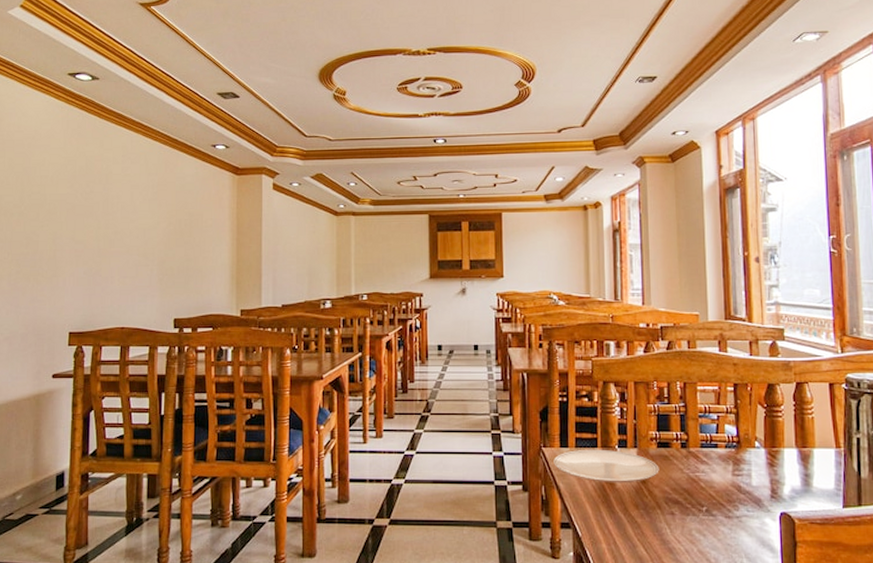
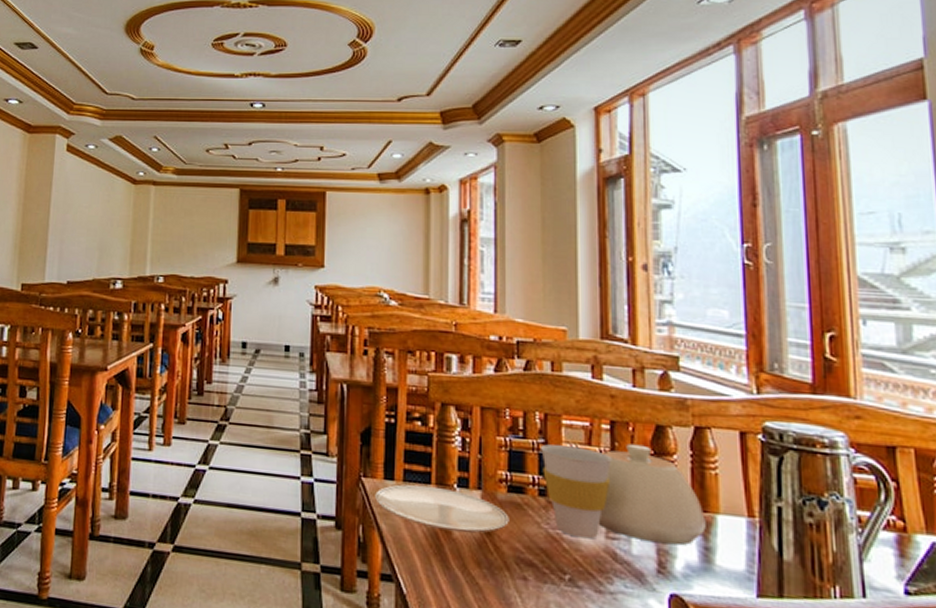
cup: none [682,406,736,477] -> present [541,444,612,539]
sugar bowl: none [726,400,806,475] -> present [598,443,706,546]

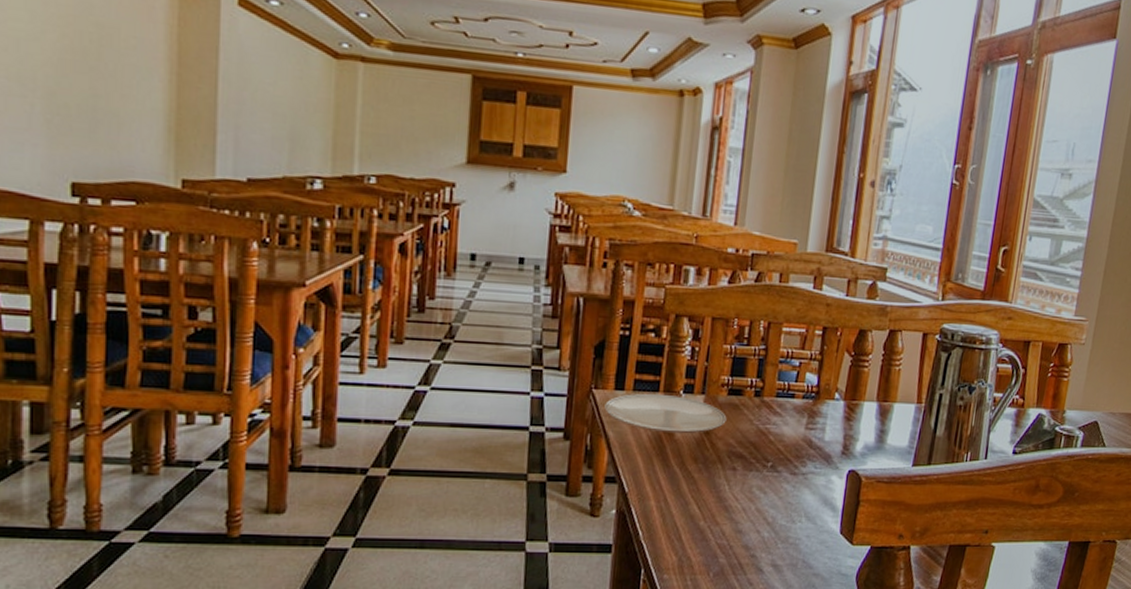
cup: present [541,444,612,539] -> none [760,349,820,431]
sugar bowl: present [598,443,706,546] -> none [800,347,886,431]

